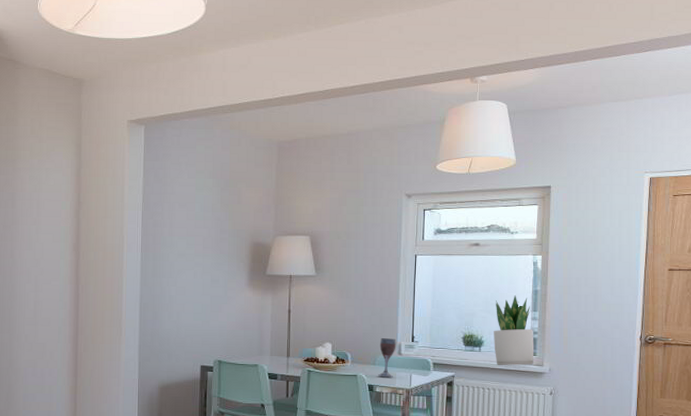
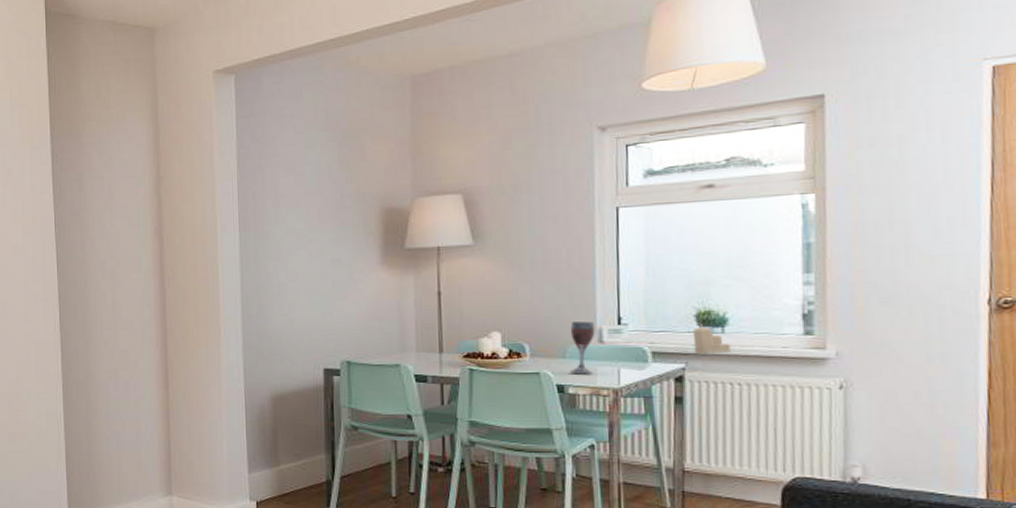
candle: none [460,344,484,367] -> present [693,324,731,355]
planter: present [494,295,534,366] -> none [743,252,811,351]

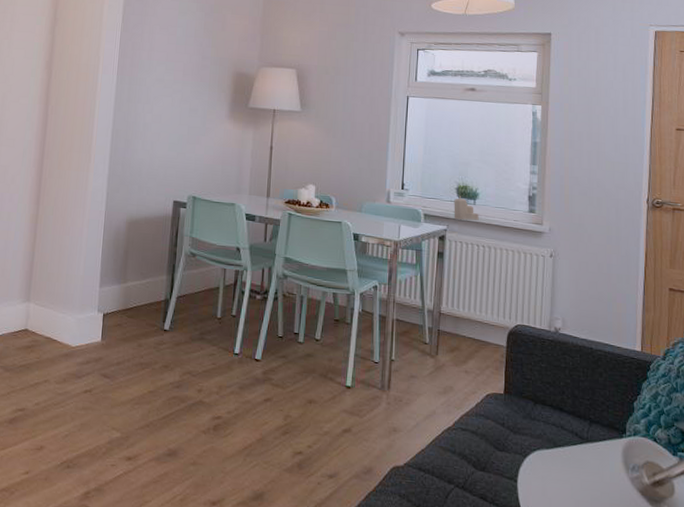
cup: present [570,321,595,374] -> none [364,183,385,227]

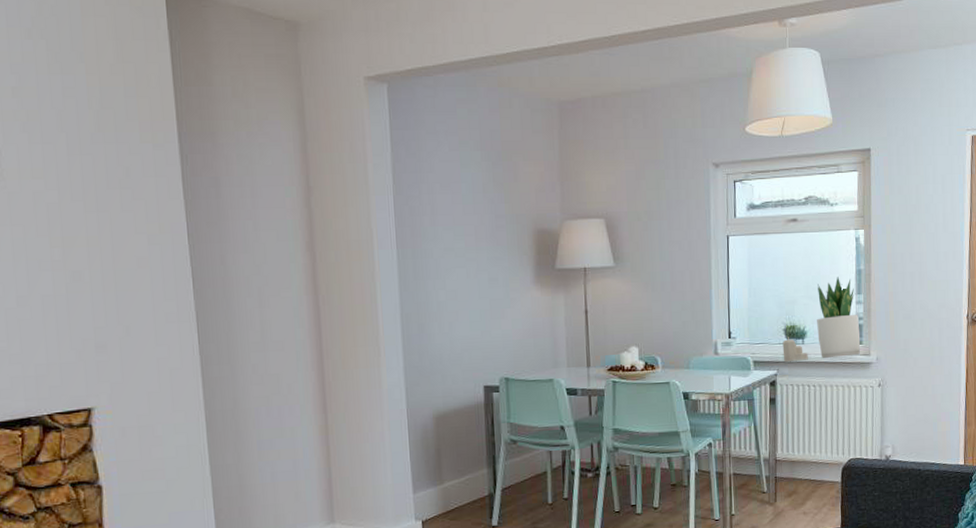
planter: none [489,146,533,223] -> present [817,277,861,358]

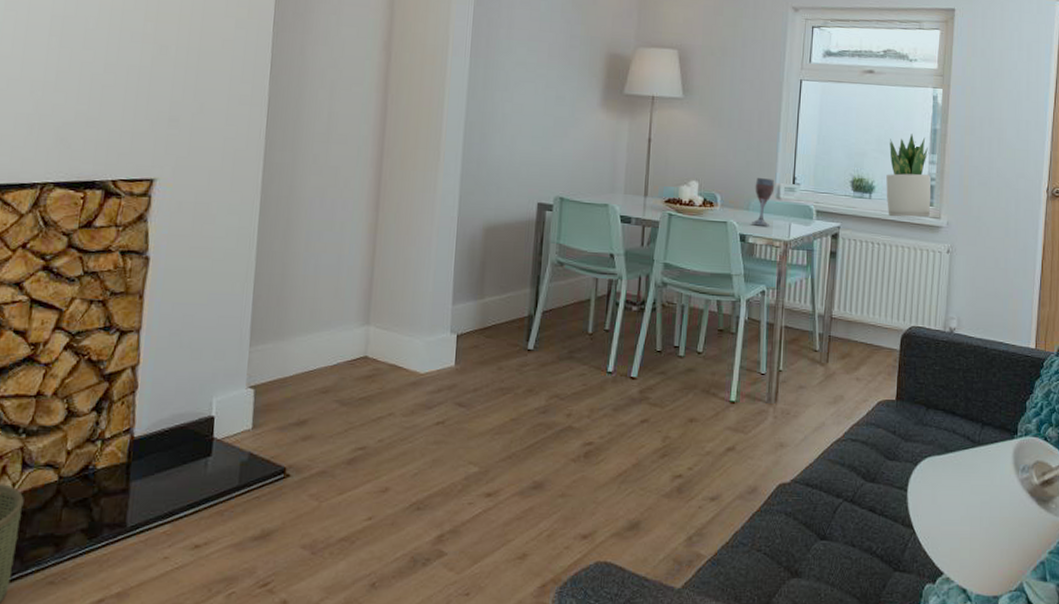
cup: none [692,336,712,383] -> present [752,178,775,227]
candle: present [782,337,808,363] -> none [848,189,874,216]

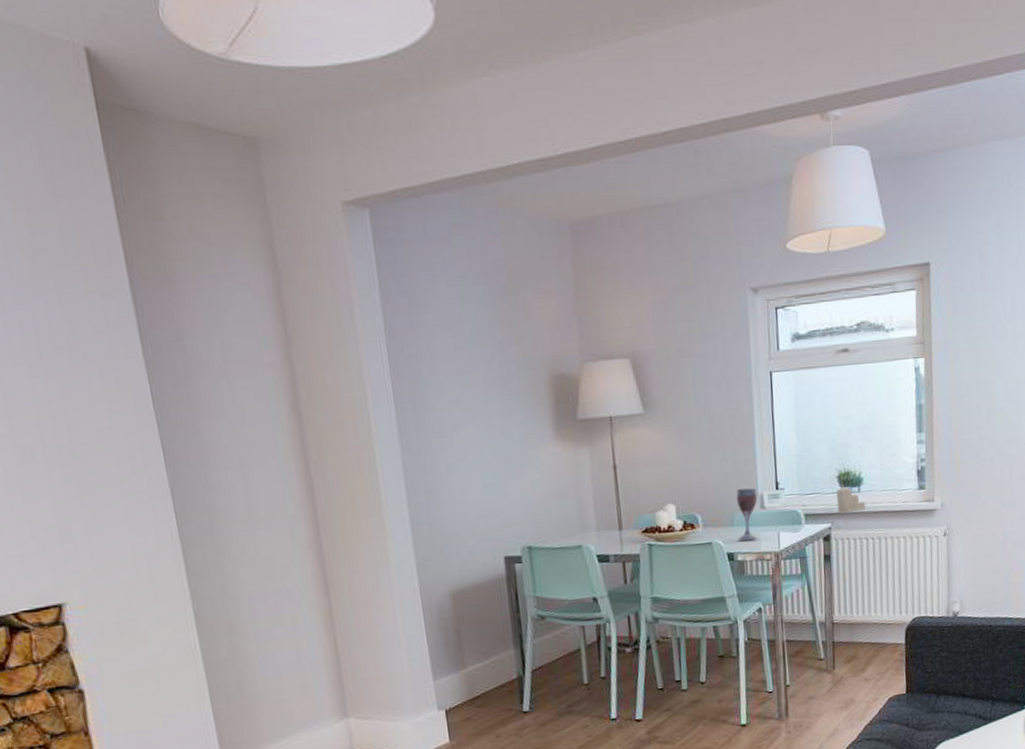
candle: none [848,189,874,216] -> present [836,485,865,514]
planter: present [886,134,931,218] -> none [874,414,923,507]

